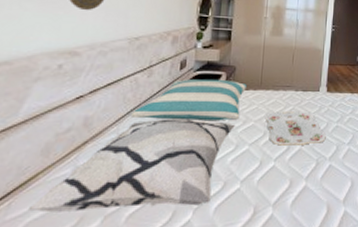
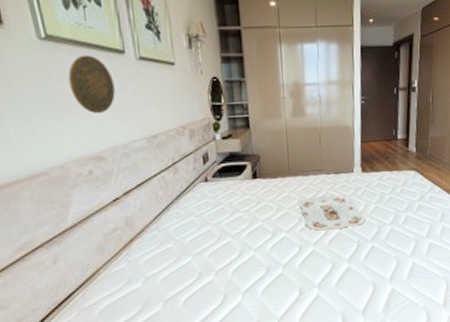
decorative pillow: present [27,119,235,213] -> none [99,211,268,301]
pillow: present [131,79,247,121] -> none [166,170,274,215]

